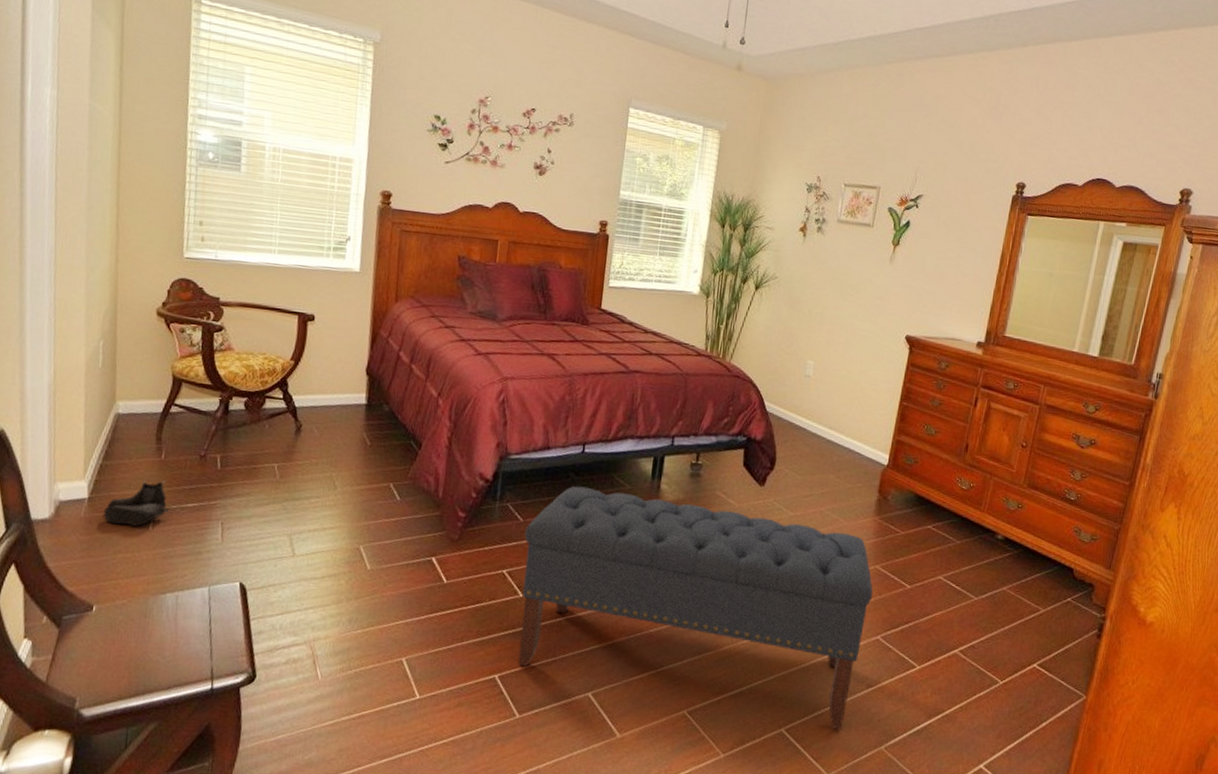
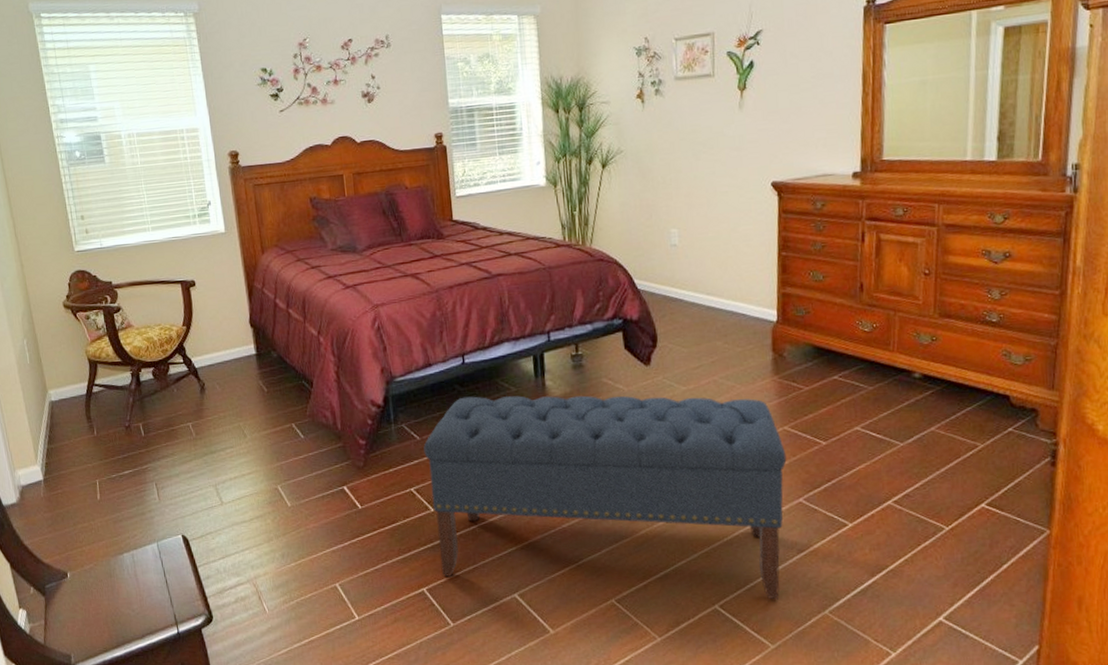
boots: present [103,480,170,527] -> none [58,454,111,499]

